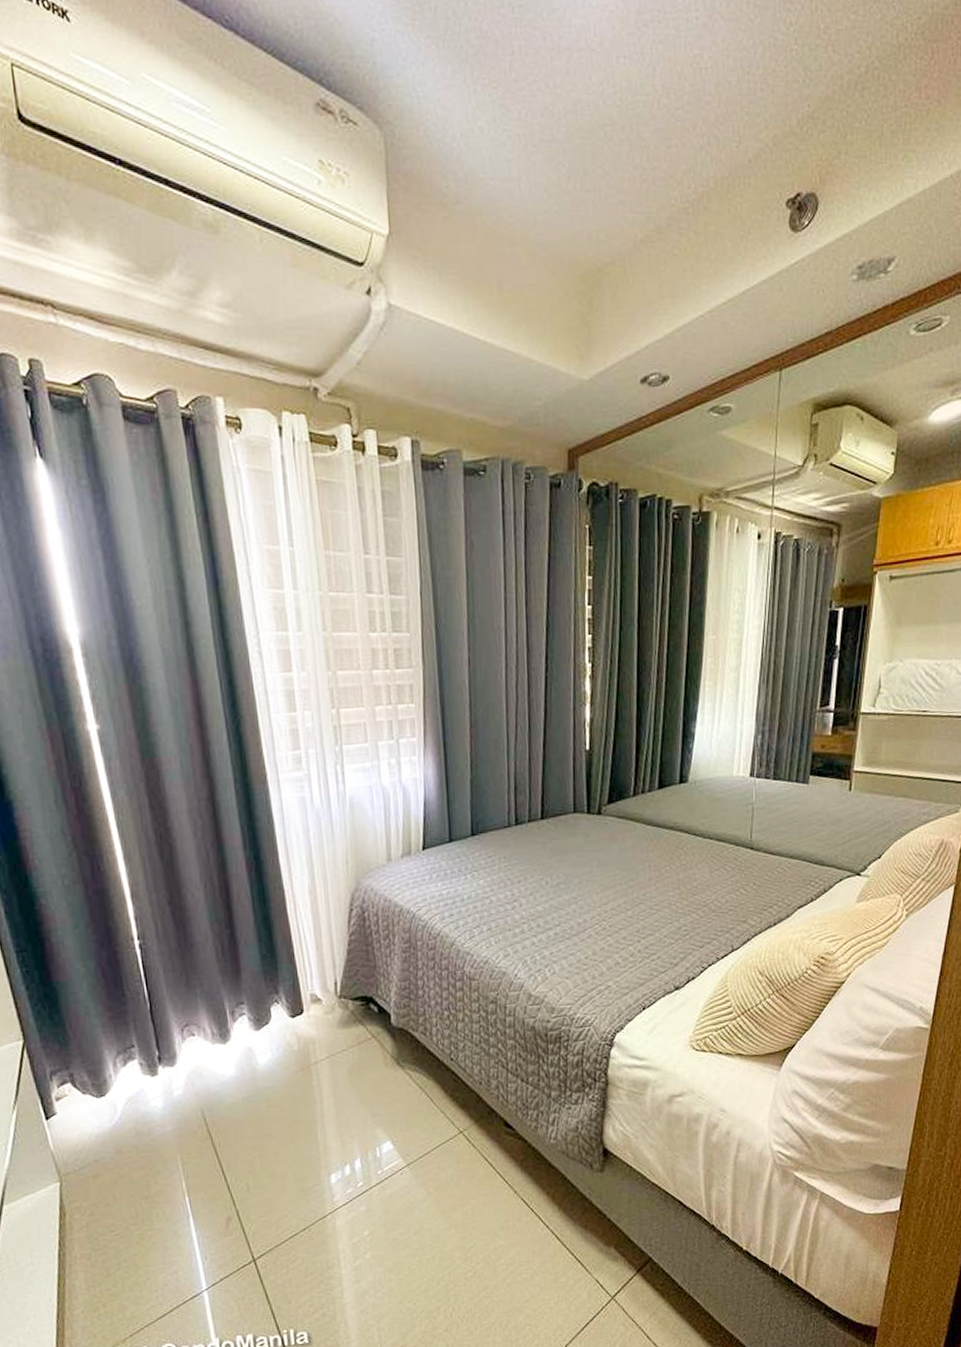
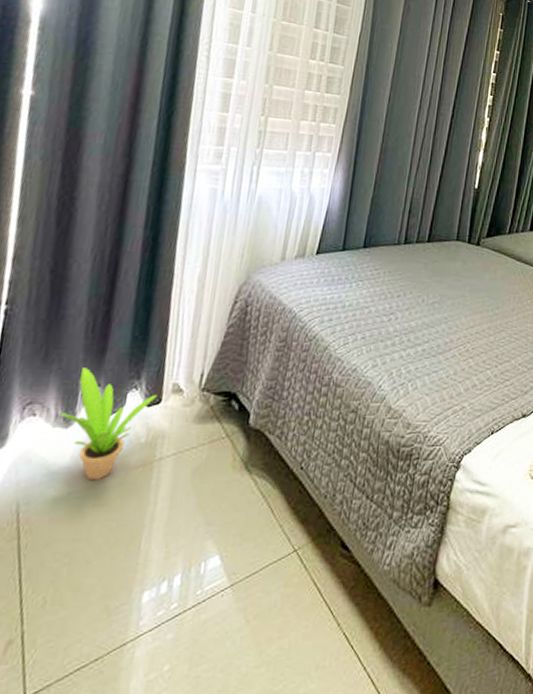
potted plant: none [215,988,298,1087] -> present [60,368,157,481]

